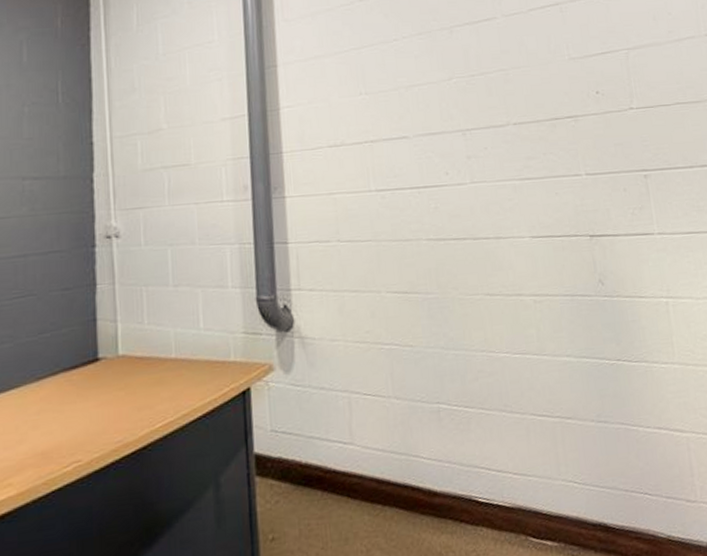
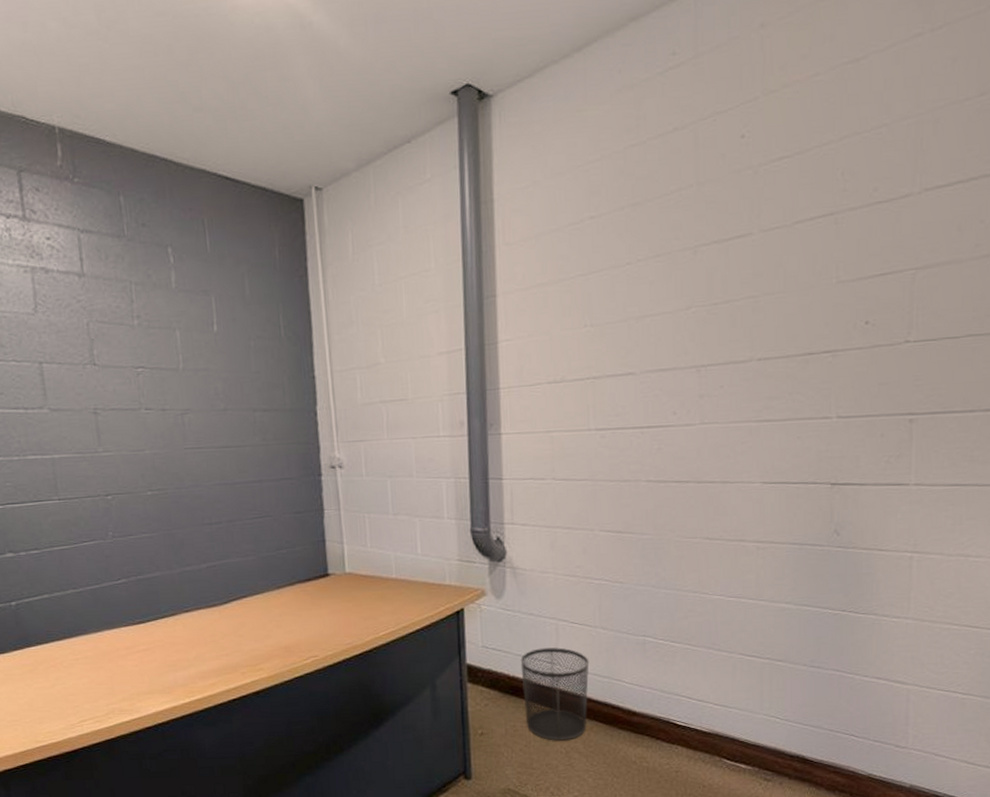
waste bin: none [313,424,387,538] -> present [520,647,590,741]

